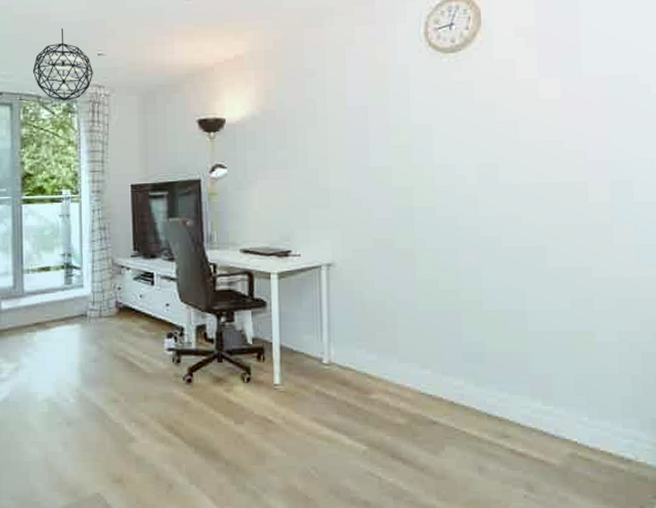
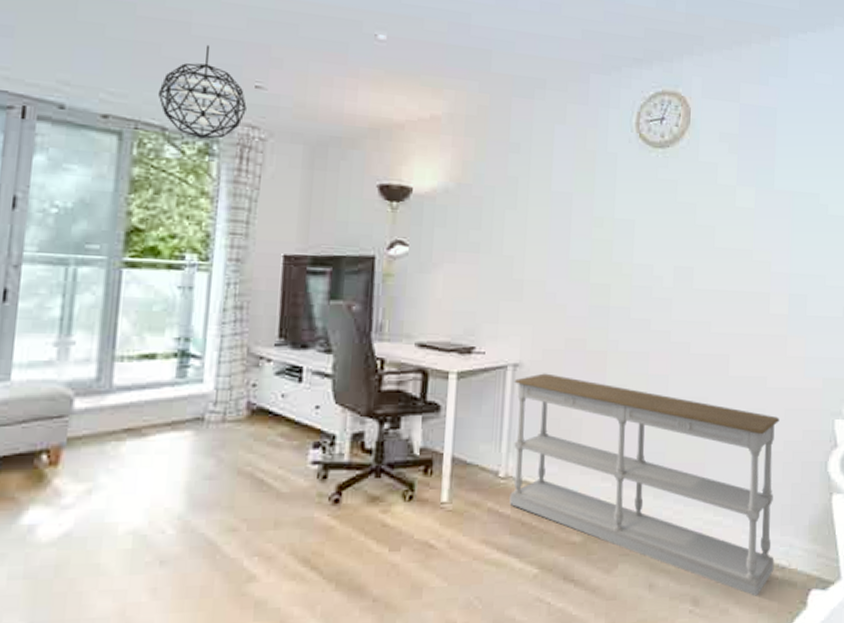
console table: none [328,271,618,487] -> present [509,373,780,596]

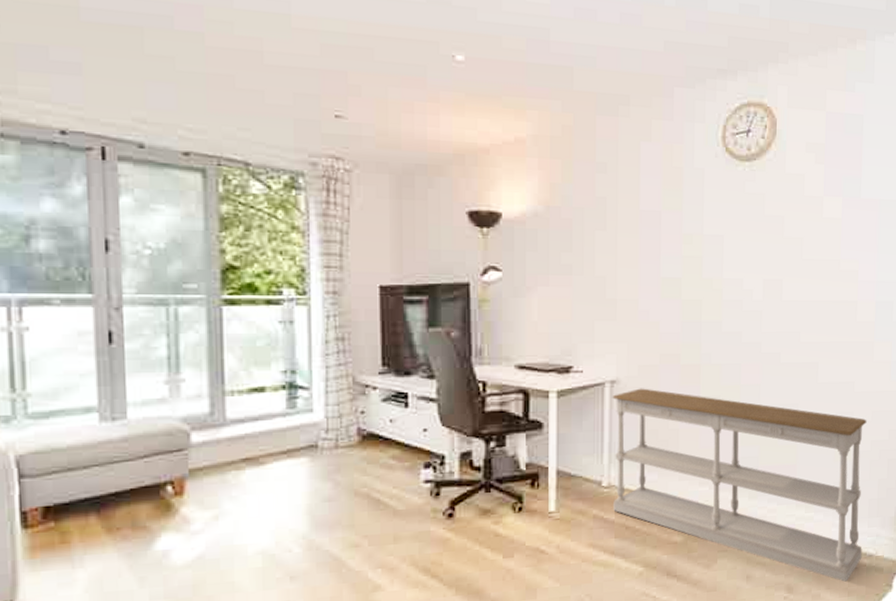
pendant light: present [157,44,247,139] -> none [237,74,328,173]

